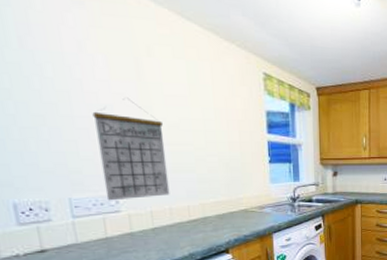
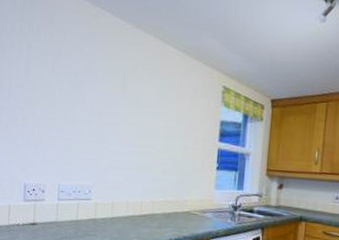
calendar: present [92,97,170,201] -> none [83,106,134,191]

